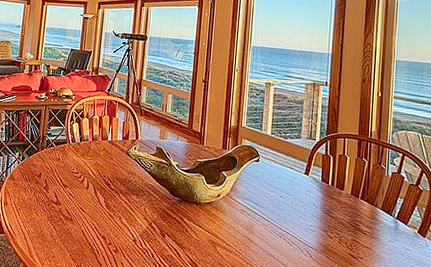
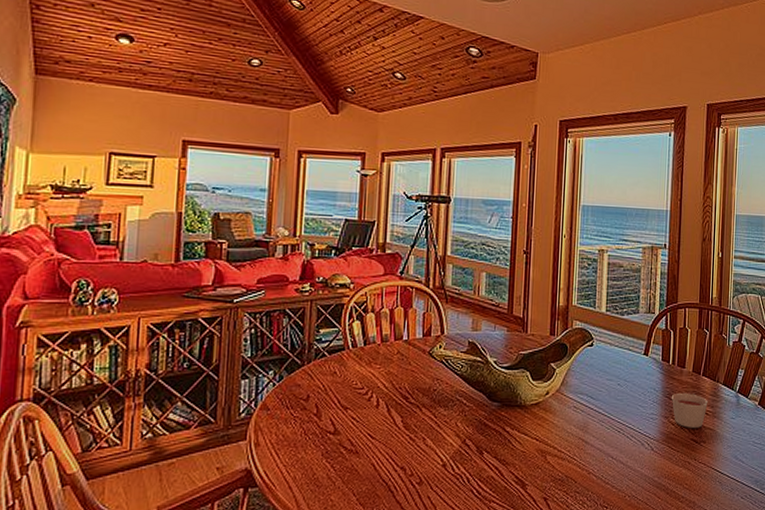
candle: none [330,211,366,245] -> present [671,393,708,428]

